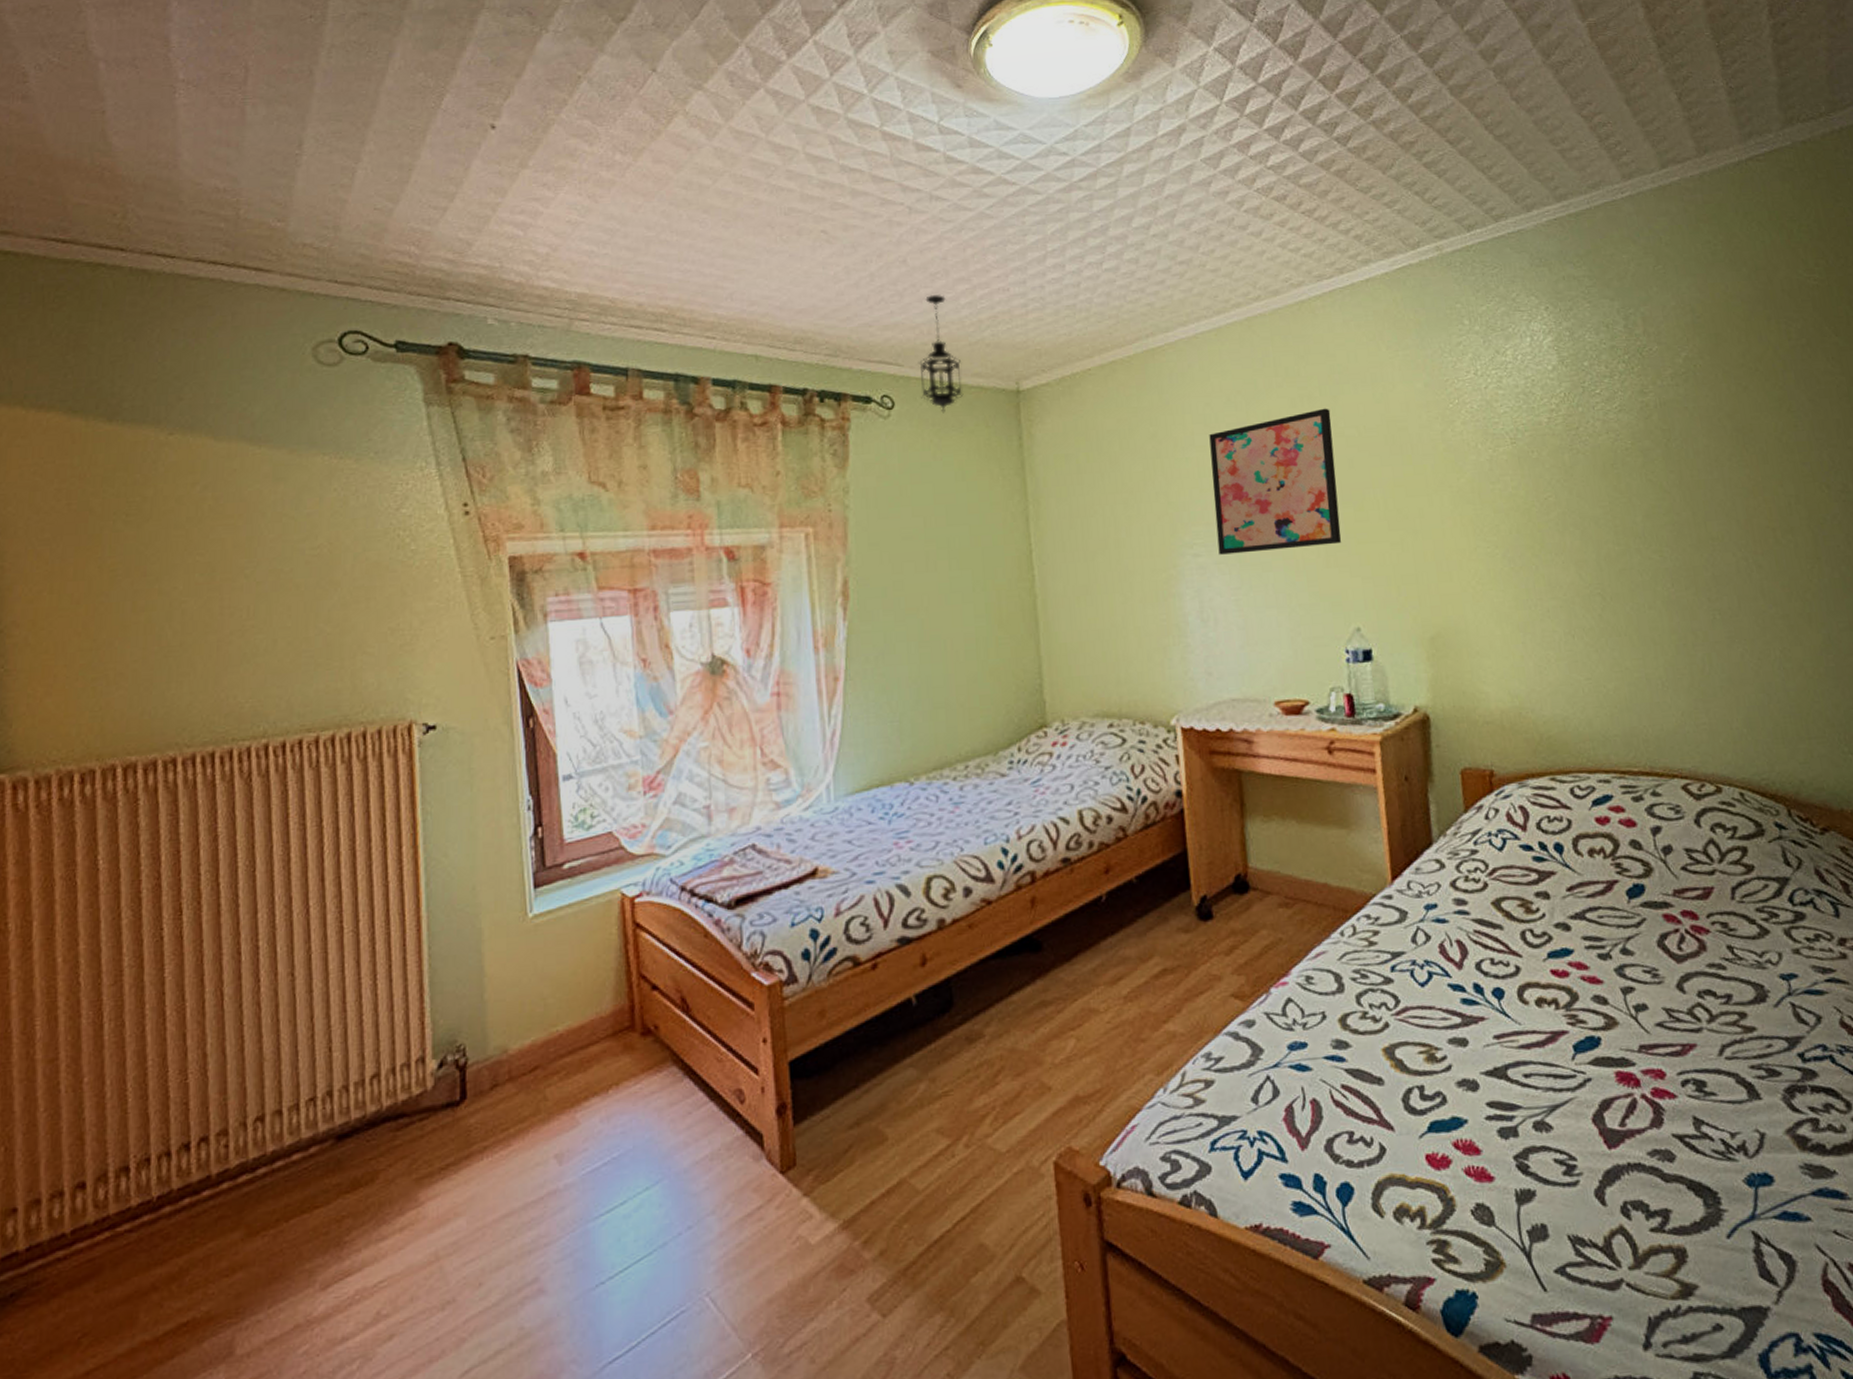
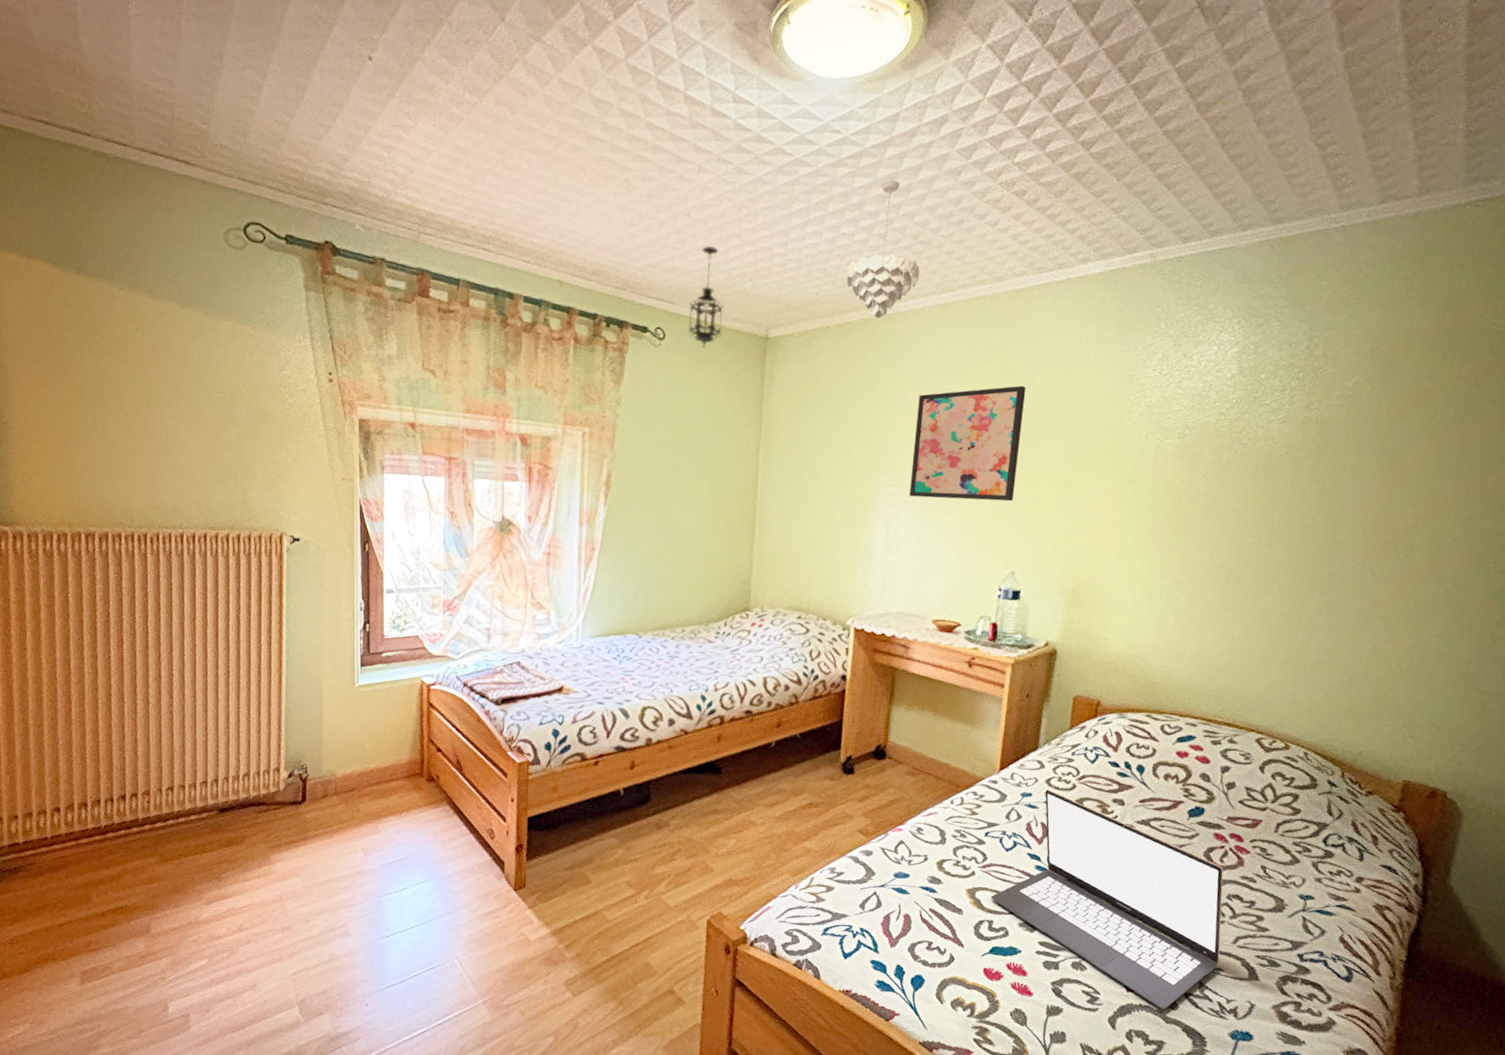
pendant light: none [1099,199,1185,353] -> present [845,180,920,319]
laptop: none [1415,895,1710,1165] -> present [991,789,1224,1010]

